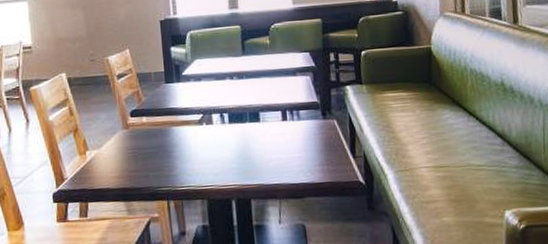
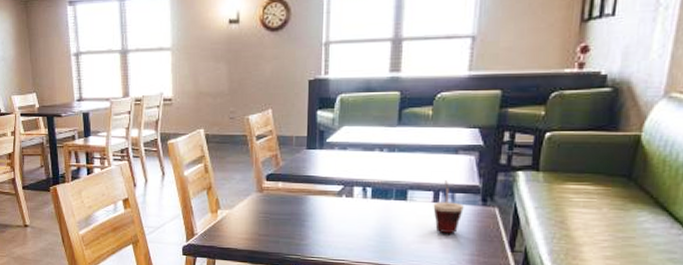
cup: none [283,100,309,149] -> present [433,180,464,234]

